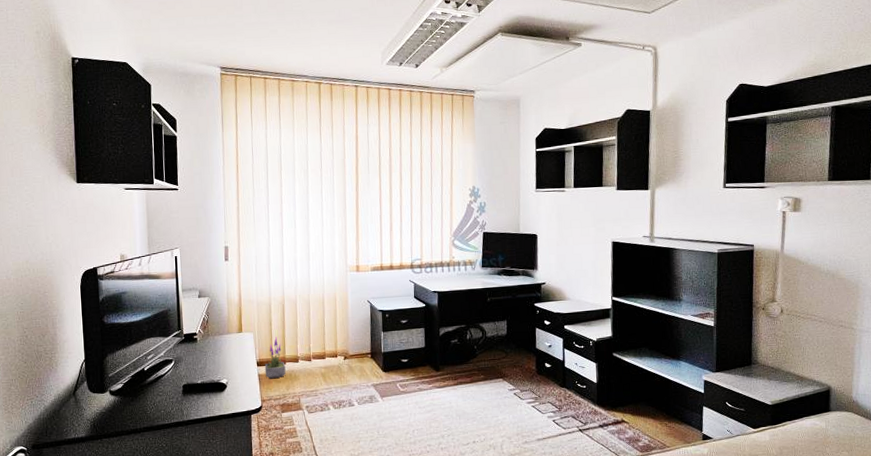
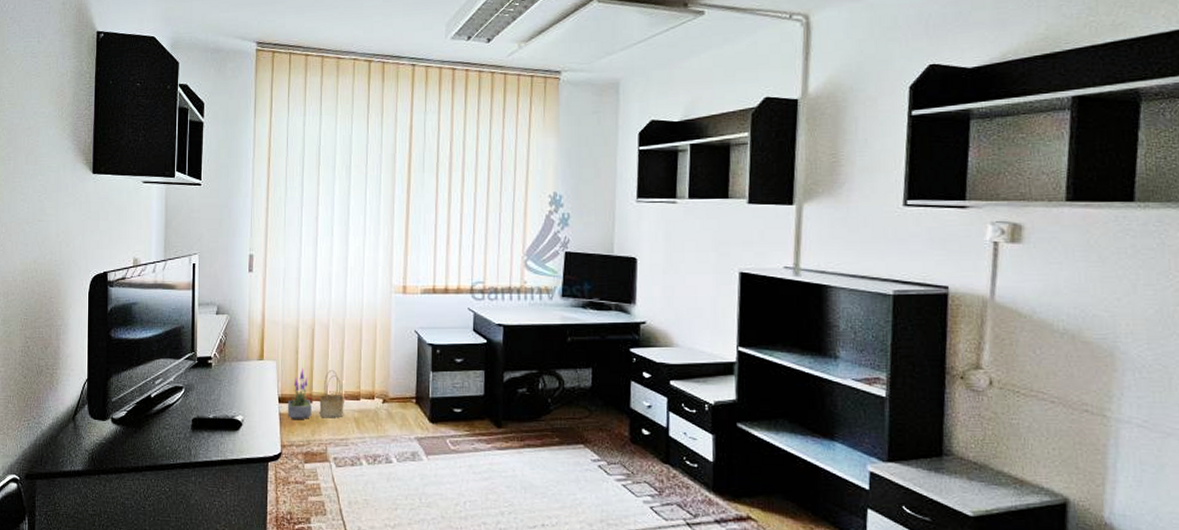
basket: none [291,336,313,376] -> present [319,370,344,418]

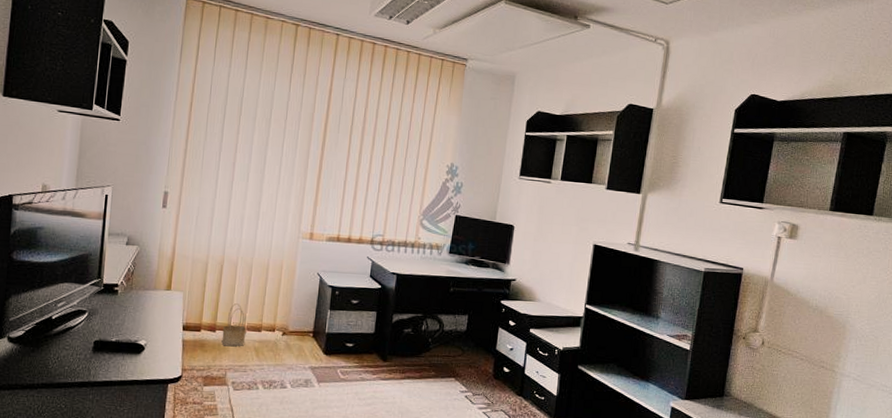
potted plant: present [287,367,312,420] -> none [190,299,215,347]

